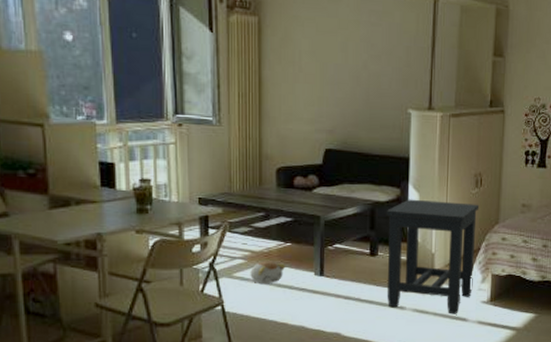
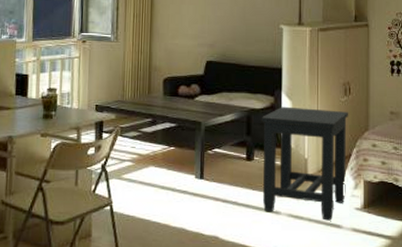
plush toy: present [250,261,286,285] -> none [137,163,170,186]

